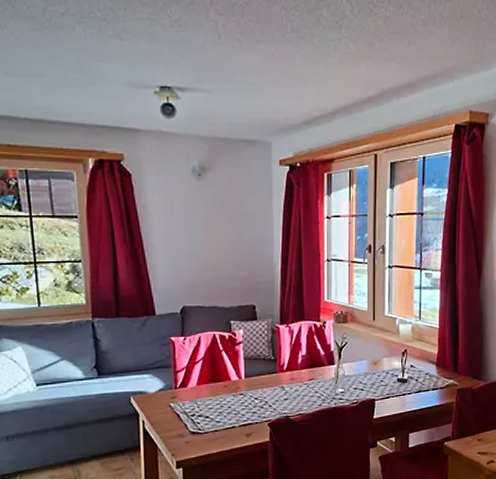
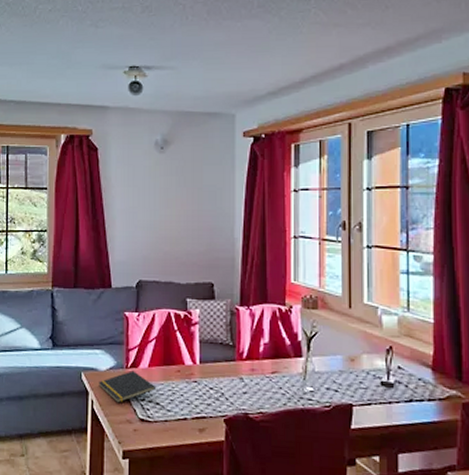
notepad: none [148,390,204,421] -> present [99,370,155,403]

